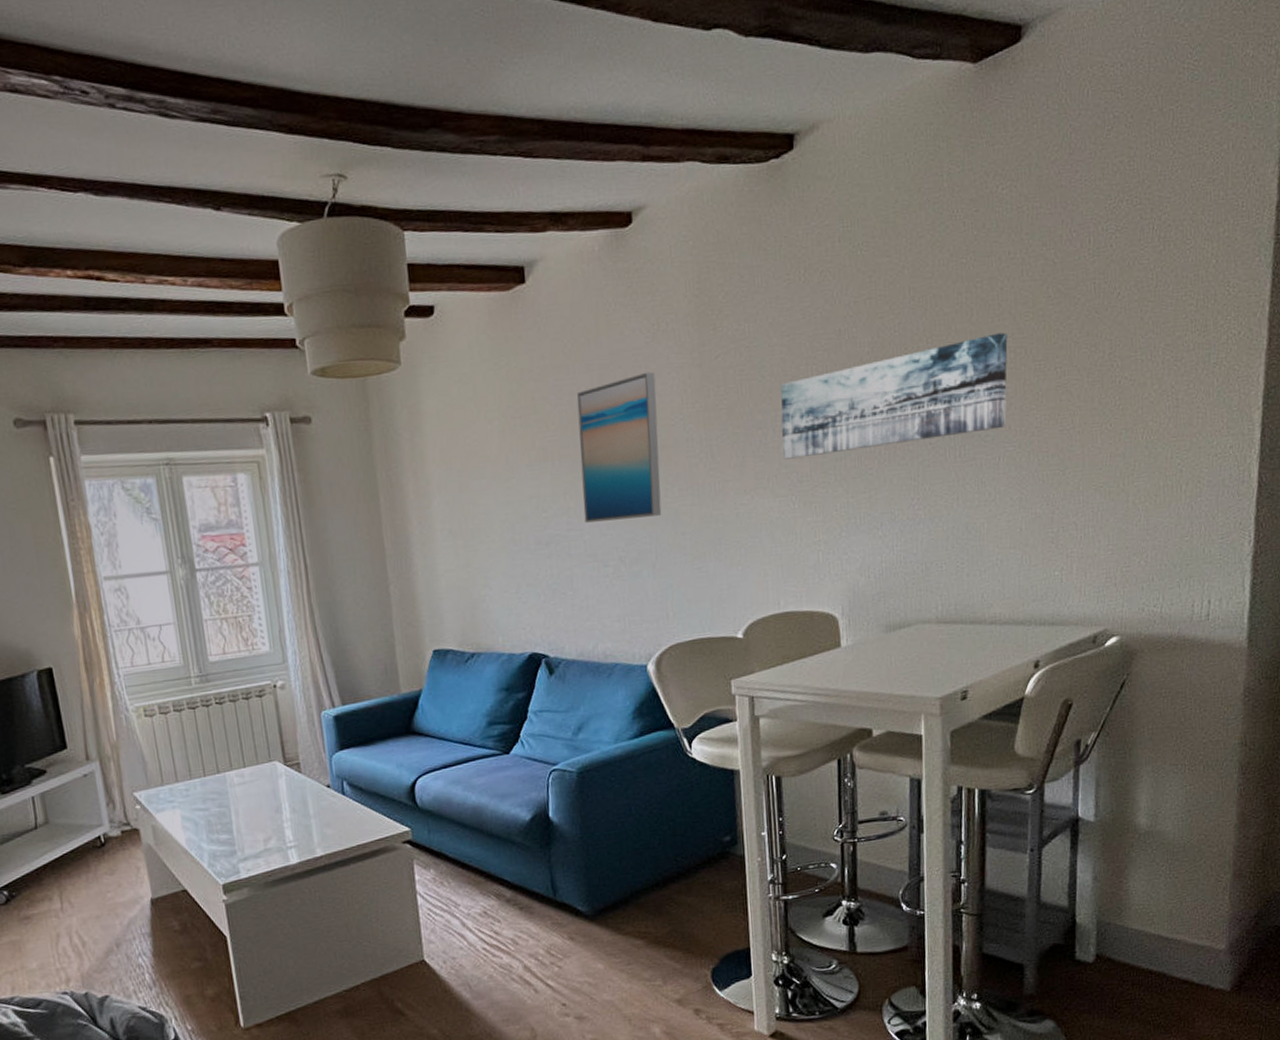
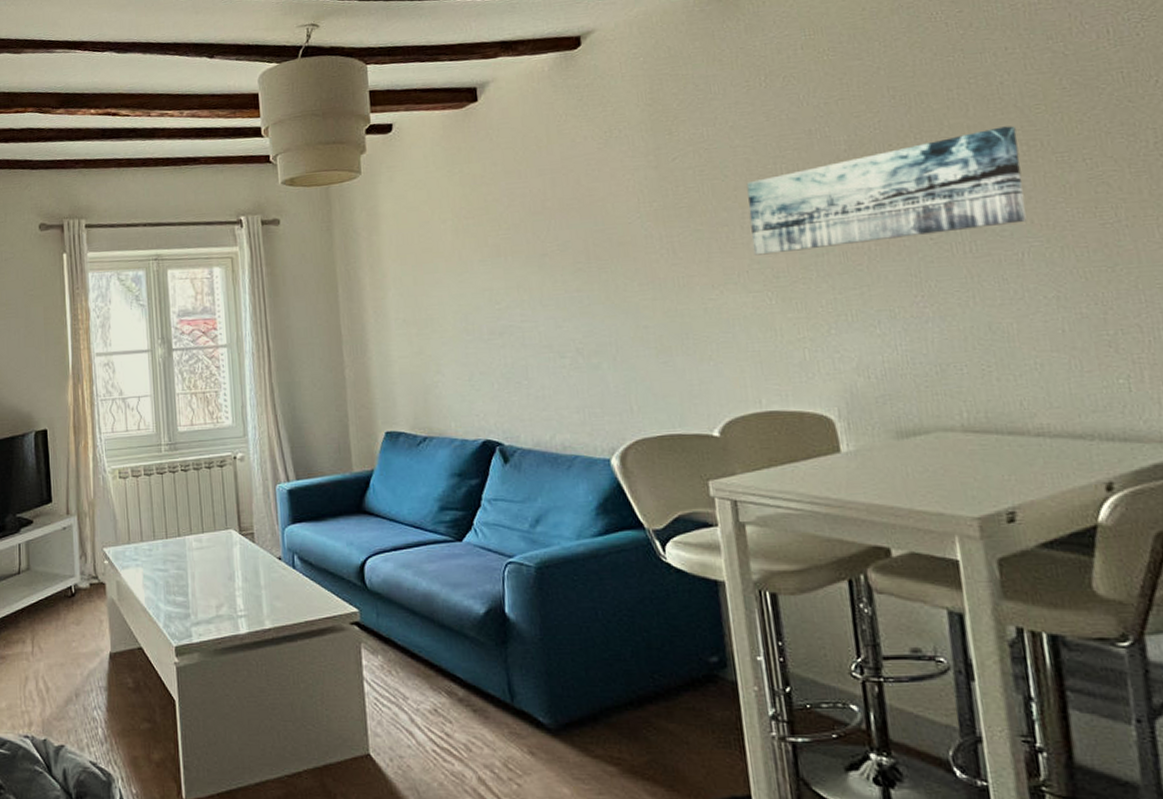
wall art: present [577,371,662,523] -> none [529,174,621,315]

